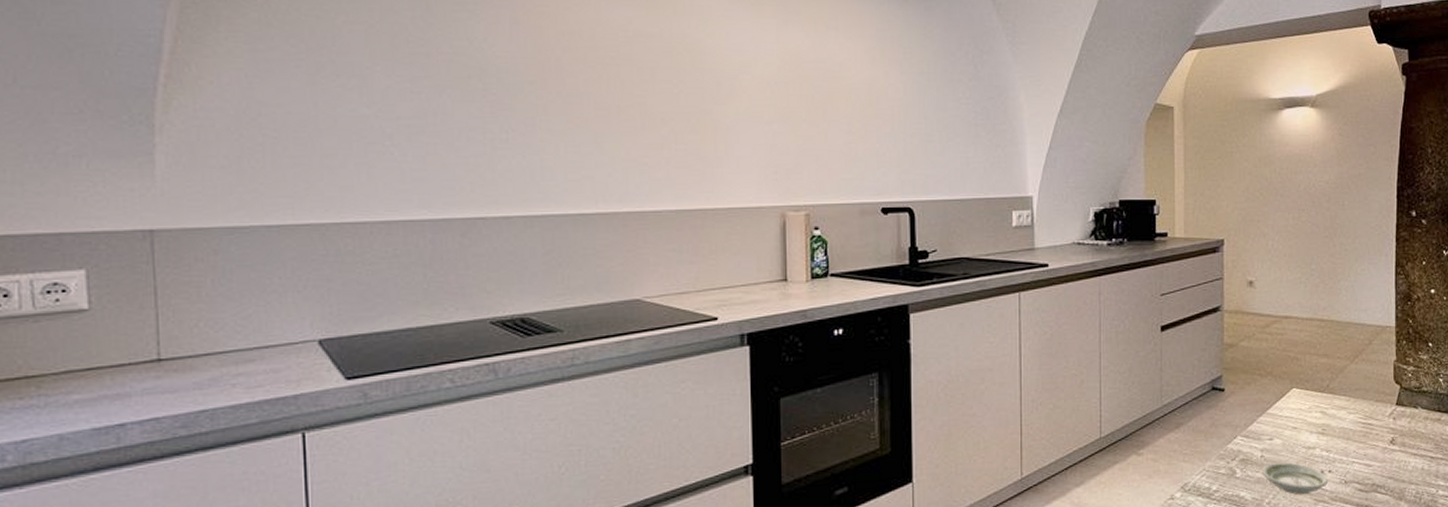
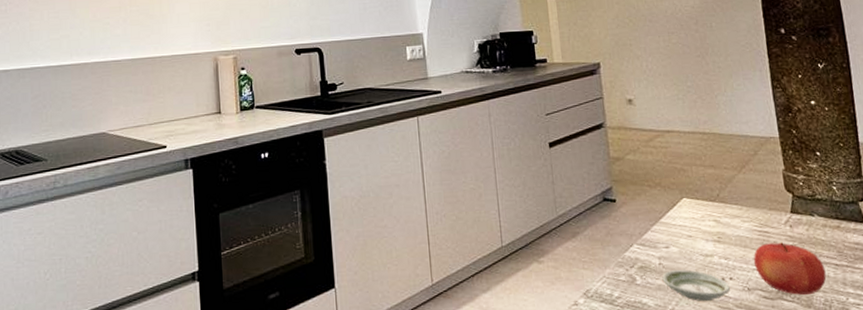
fruit: none [1354,435,1421,488] -> present [753,242,827,296]

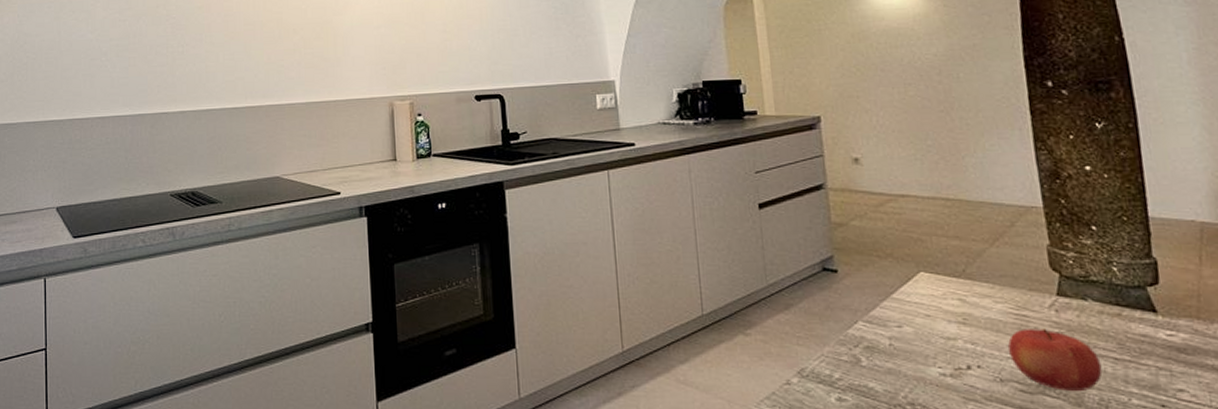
saucer: present [662,269,731,302] -> none [893,353,979,391]

